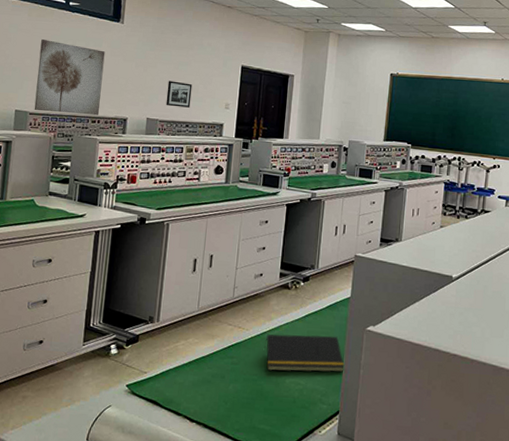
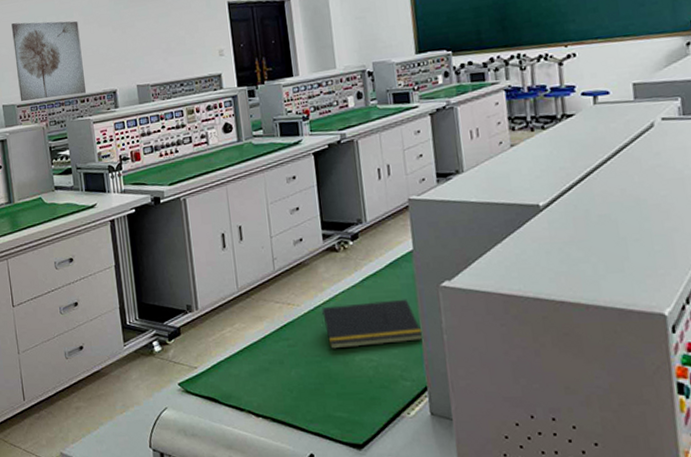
picture frame: present [166,80,193,108] -> none [150,36,181,67]

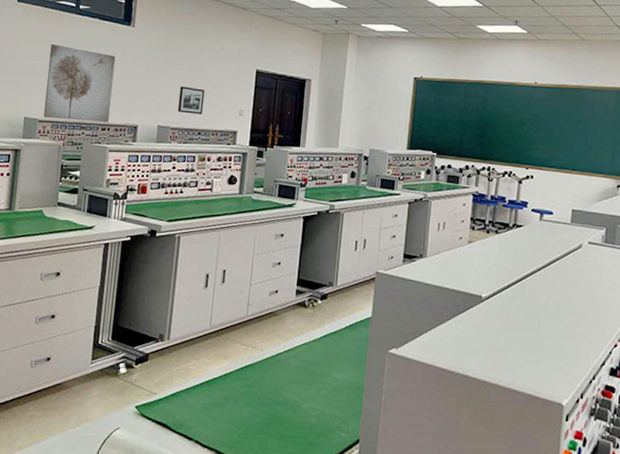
picture frame: none [150,36,181,67] -> present [177,86,205,115]
notepad: present [321,299,423,349] -> none [280,355,365,398]

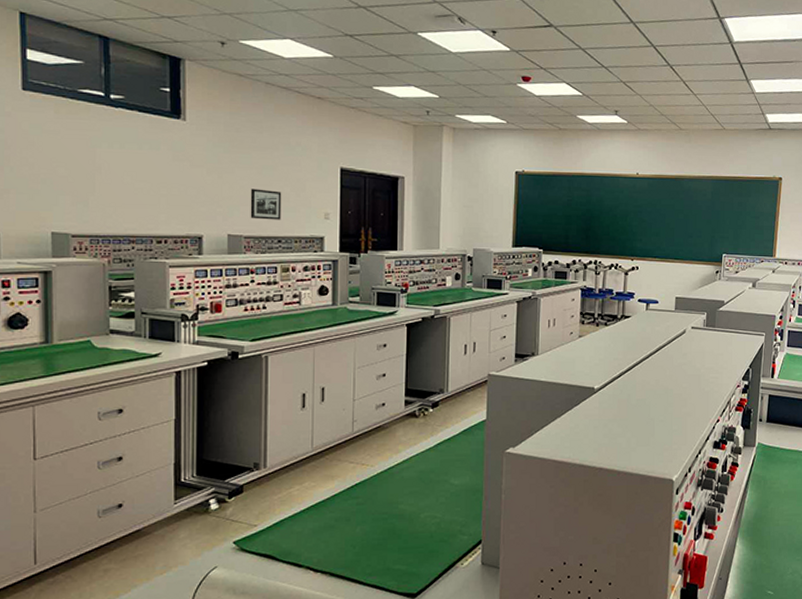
wall art: present [43,44,116,123] -> none [76,143,166,234]

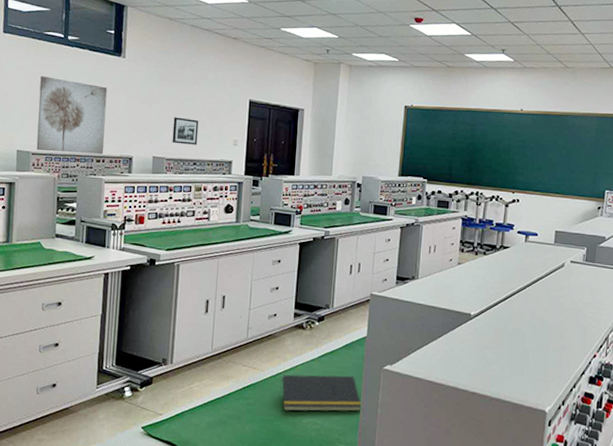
wall art: none [76,143,166,234] -> present [36,76,108,154]
notepad: none [393,462,484,507] -> present [280,374,362,412]

